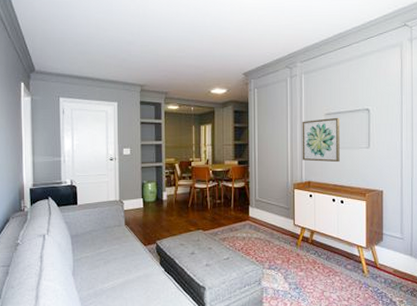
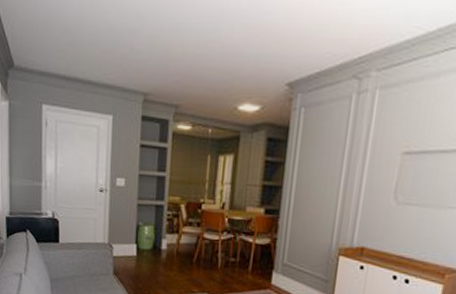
wall art: present [302,117,340,163] -> none [357,158,425,226]

